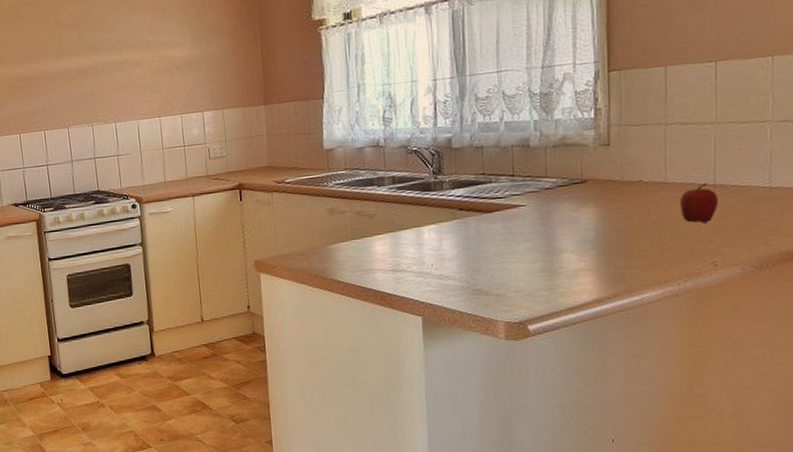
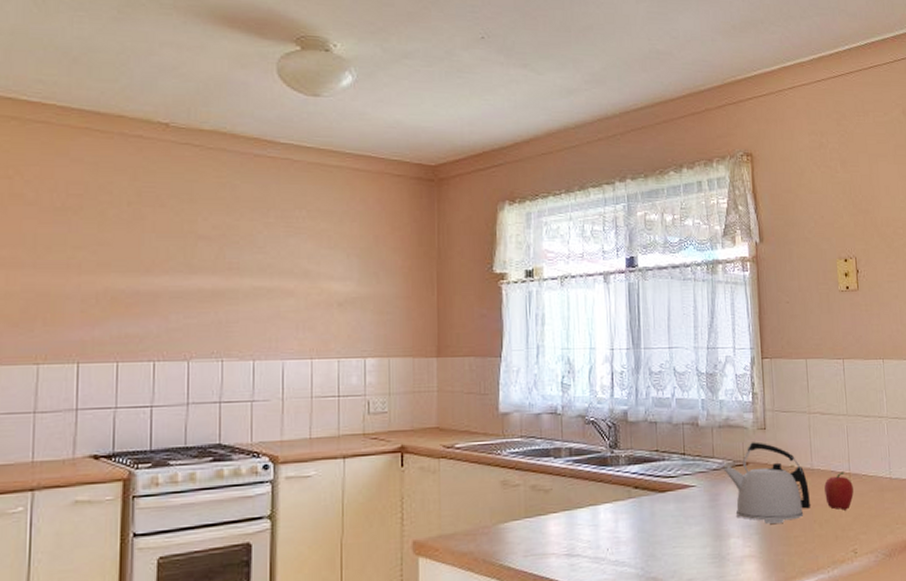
kettle: none [557,158,662,239] -> present [723,442,811,524]

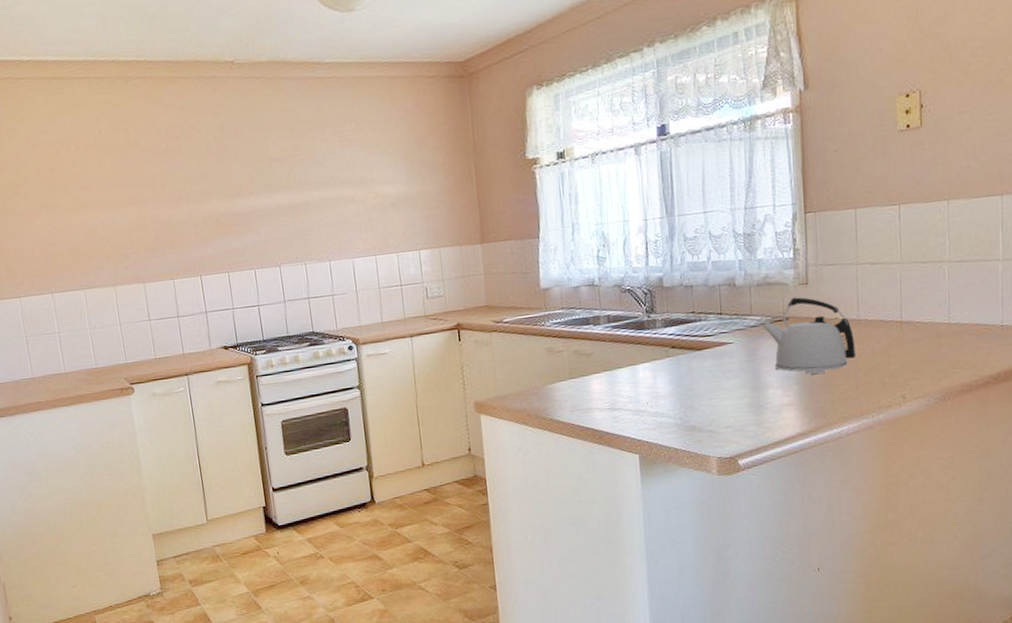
fruit: present [824,471,854,511] -> none [872,320,905,358]

